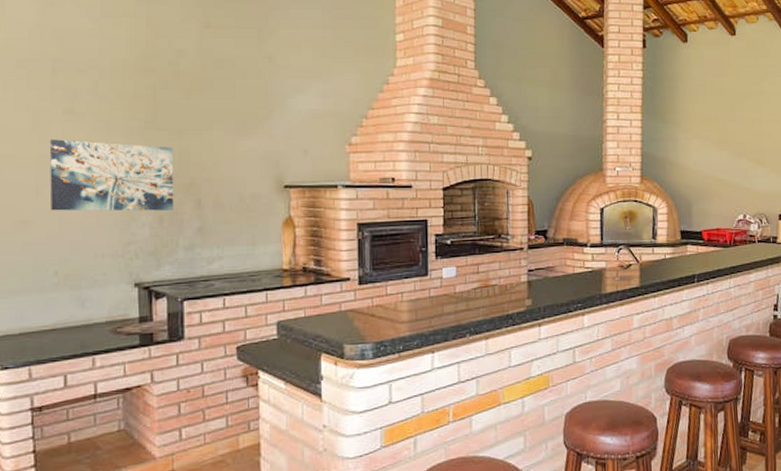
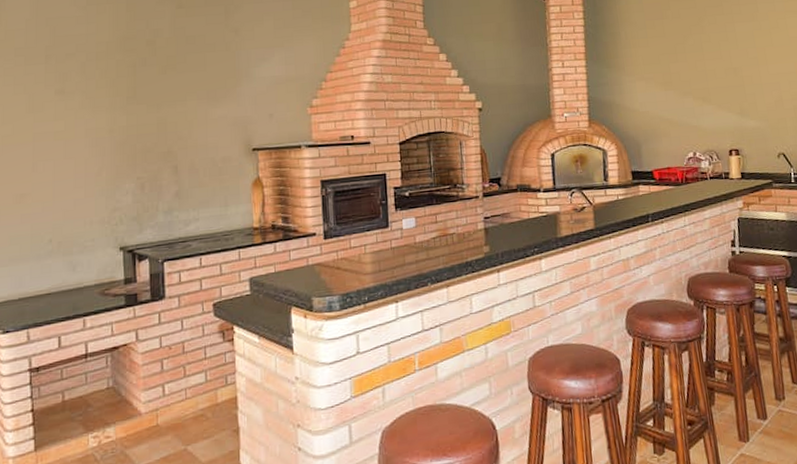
wall art: present [49,139,174,211] -> none [44,117,153,184]

